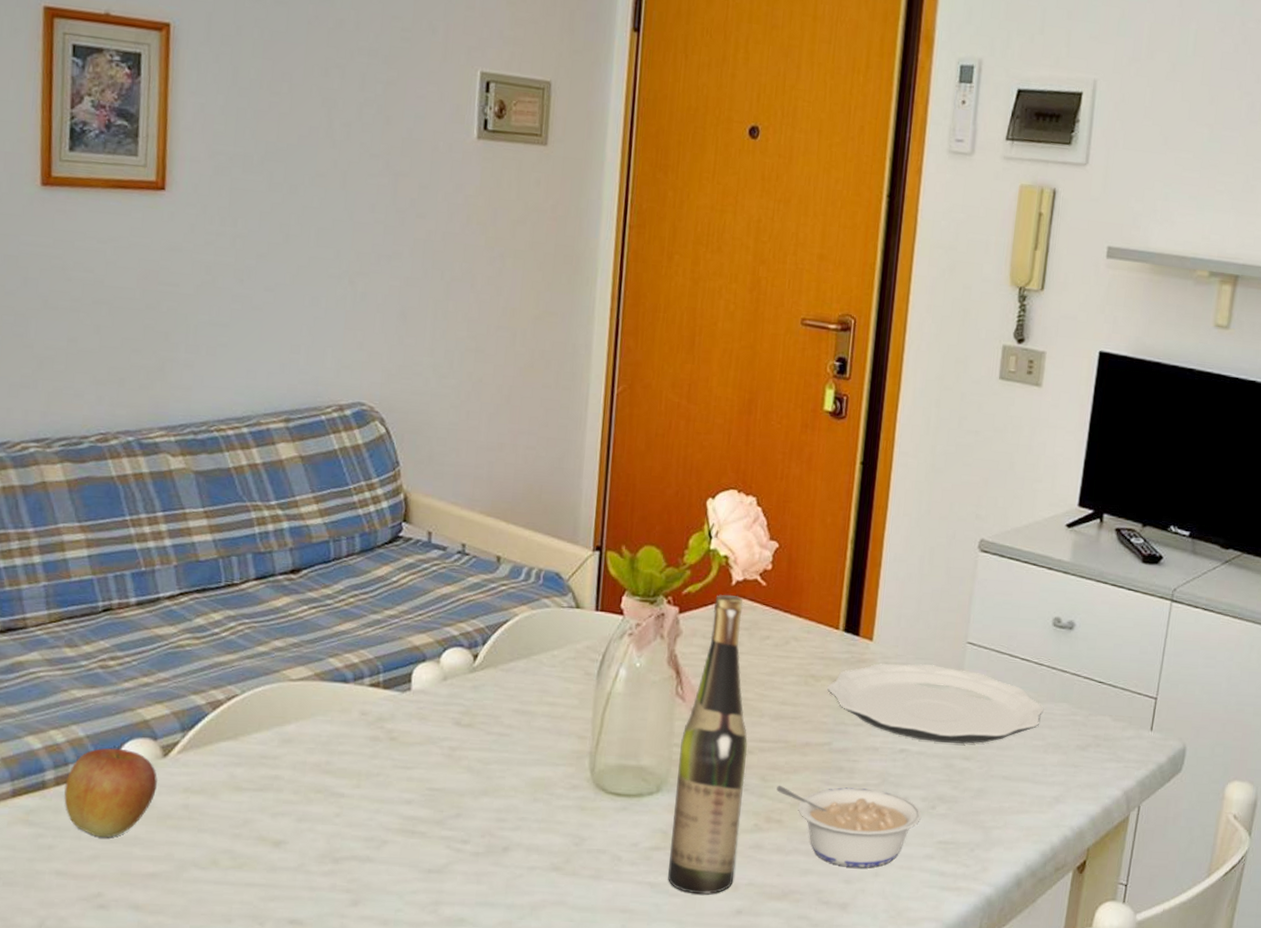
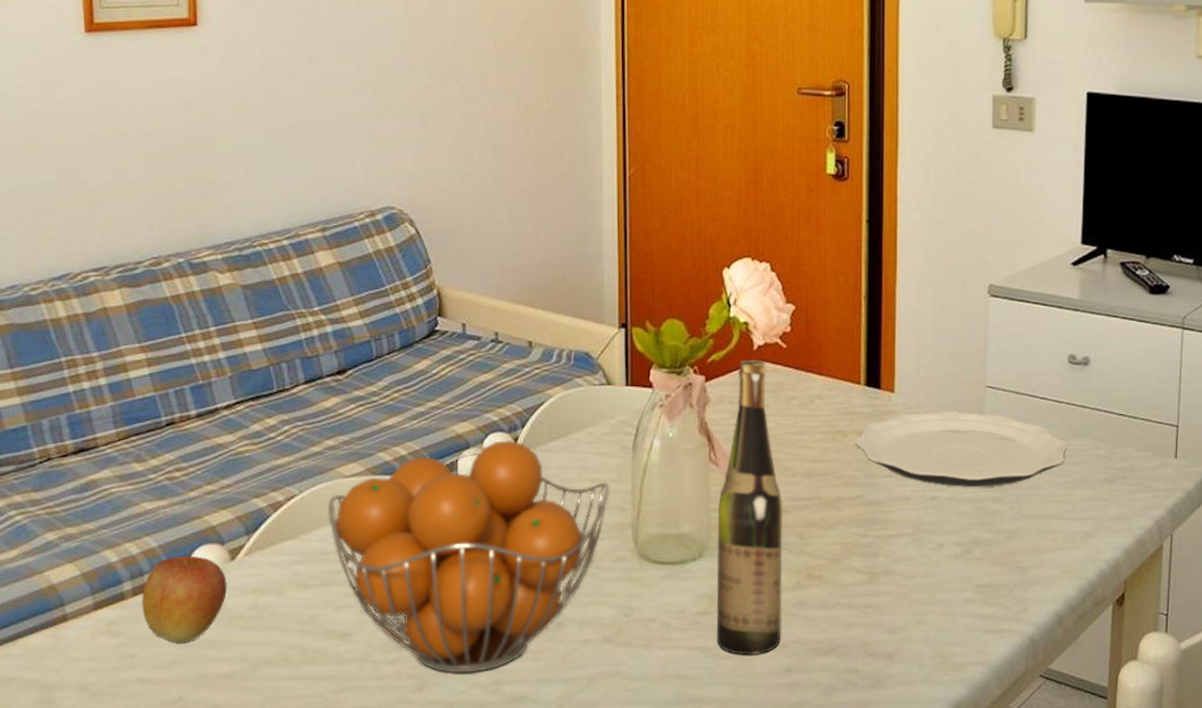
fruit basket: none [269,656,570,892] -> present [327,440,609,674]
legume: present [776,786,922,868] -> none [814,538,958,618]

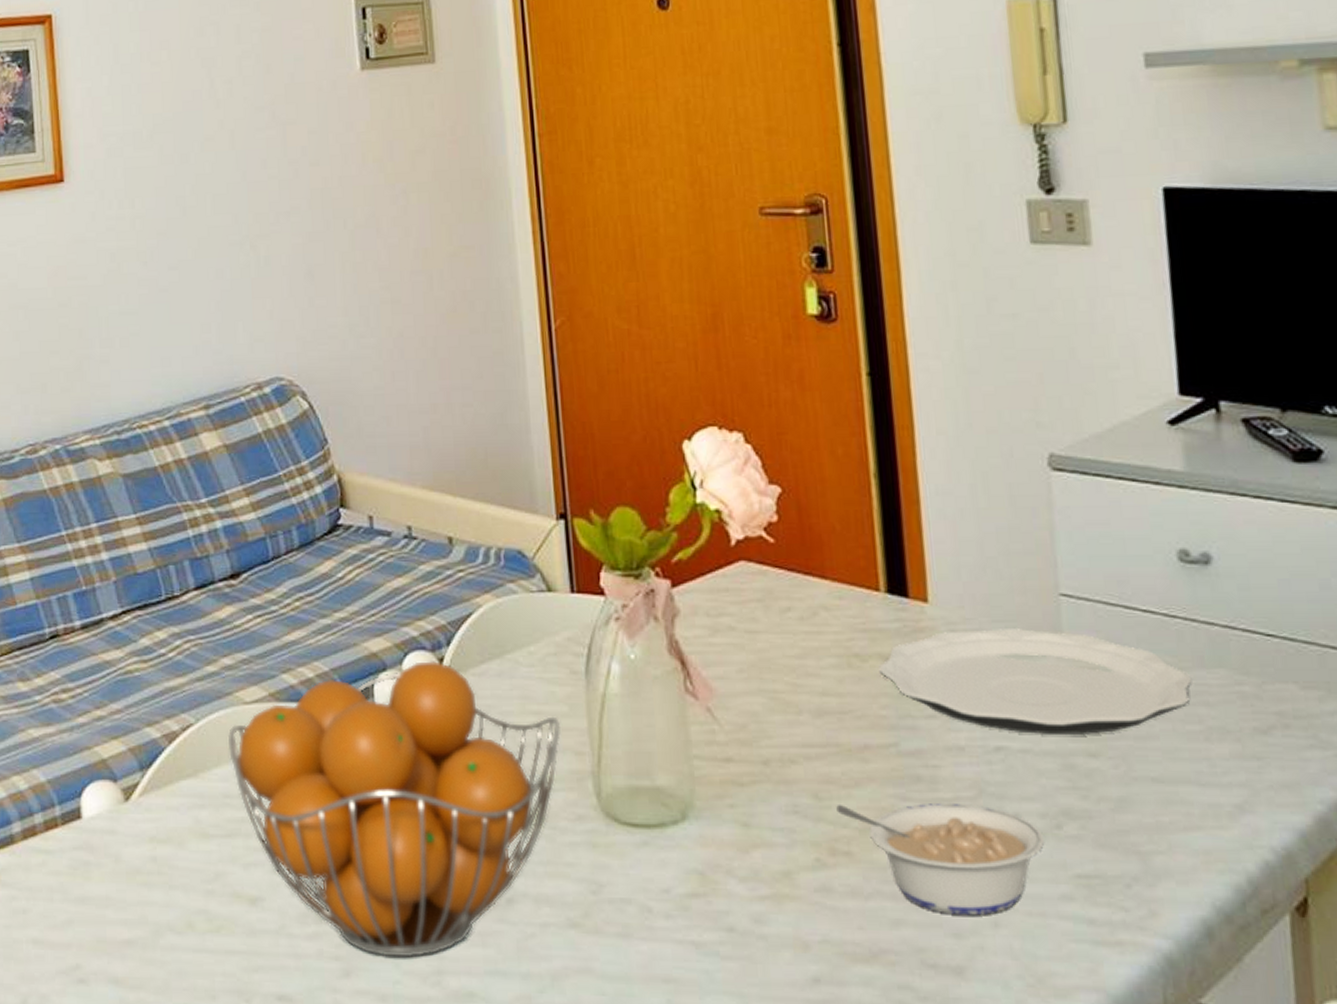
apple: present [142,555,227,643] -> none [32,793,122,899]
wine bottle: present [717,359,783,655] -> none [702,558,801,957]
legume: none [814,538,958,618] -> present [836,803,1045,916]

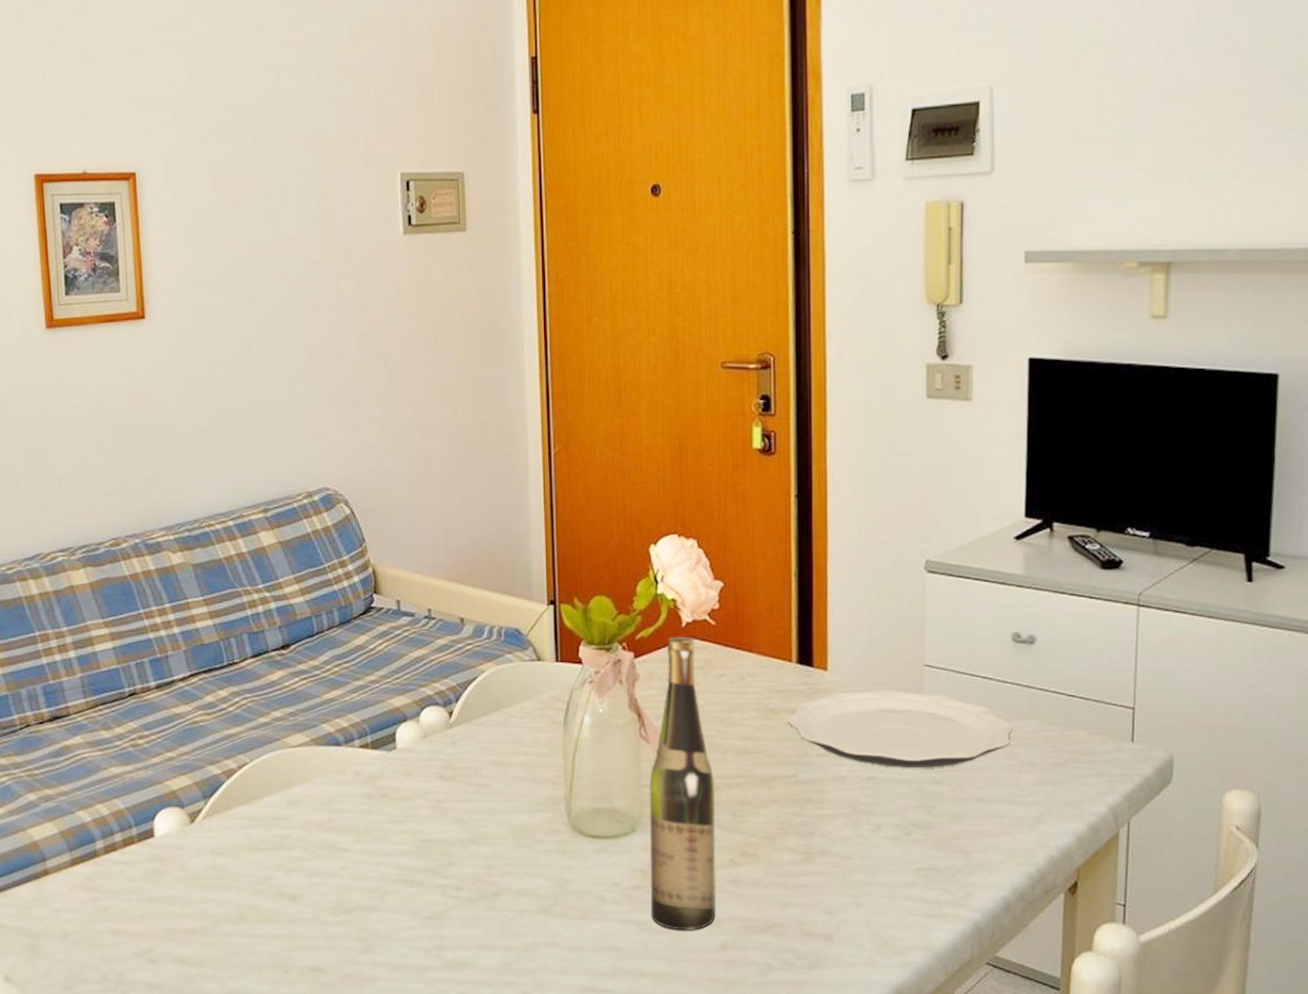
fruit basket: present [227,661,561,958] -> none [276,714,542,938]
wine bottle: none [702,558,801,957] -> present [650,636,716,931]
legume: present [836,803,1045,916] -> none [748,818,898,898]

